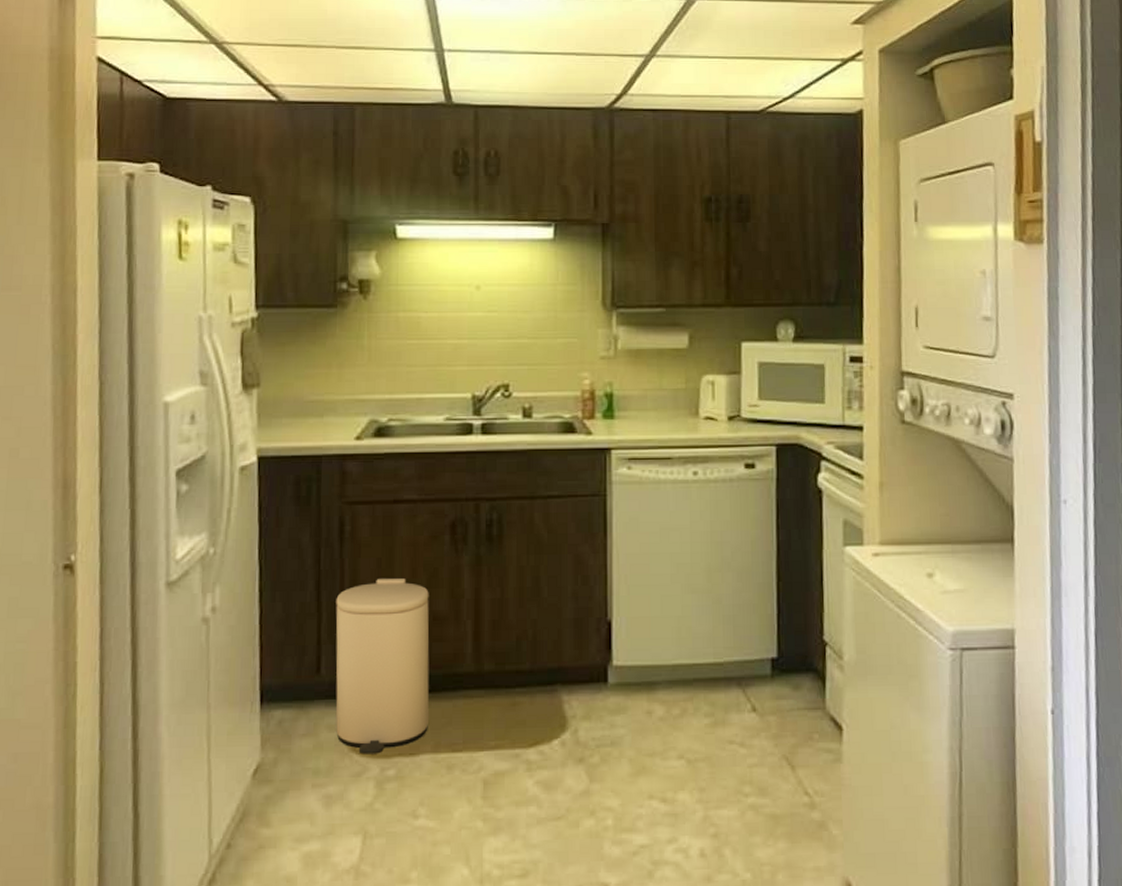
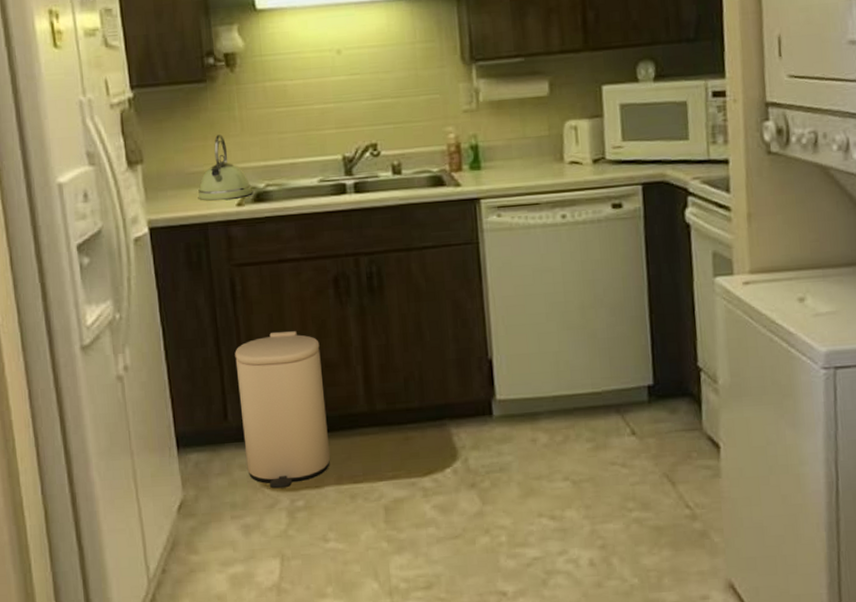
kettle: none [314,363,375,433] -> present [198,135,254,201]

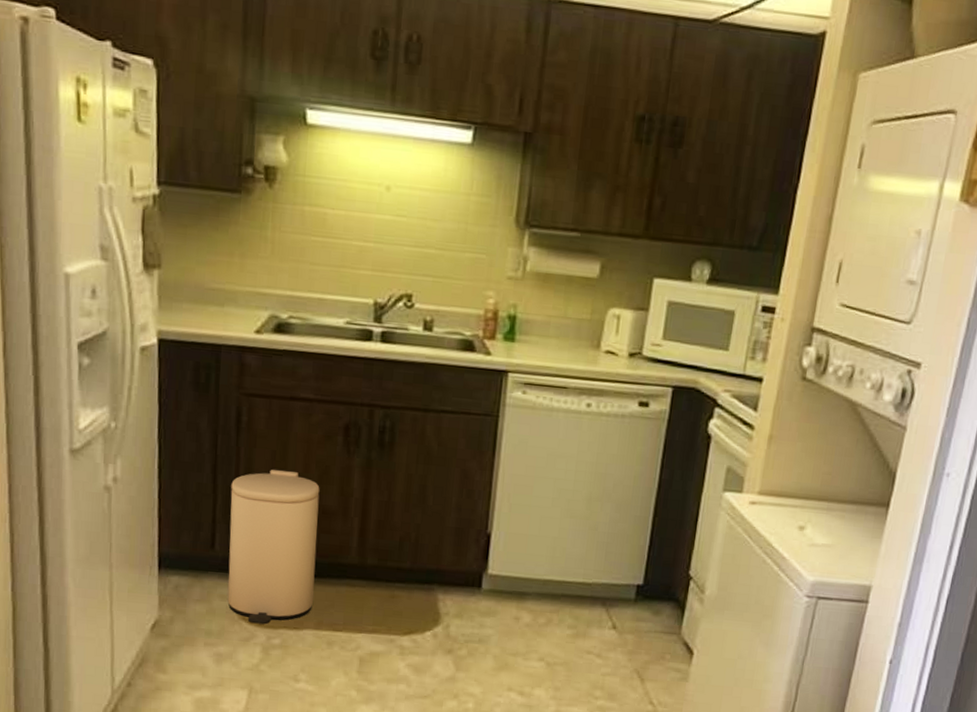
kettle: present [198,135,254,201] -> none [214,253,275,325]

